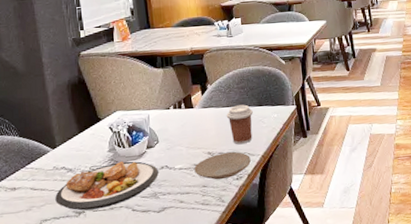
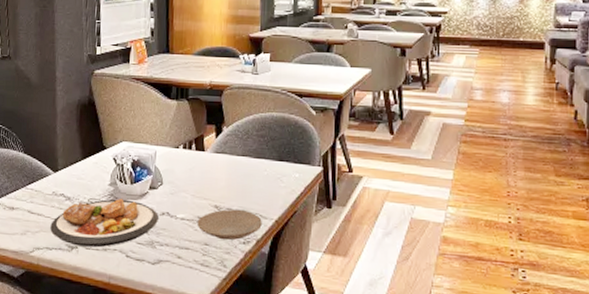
coffee cup: present [226,104,253,145] -> none [240,156,271,203]

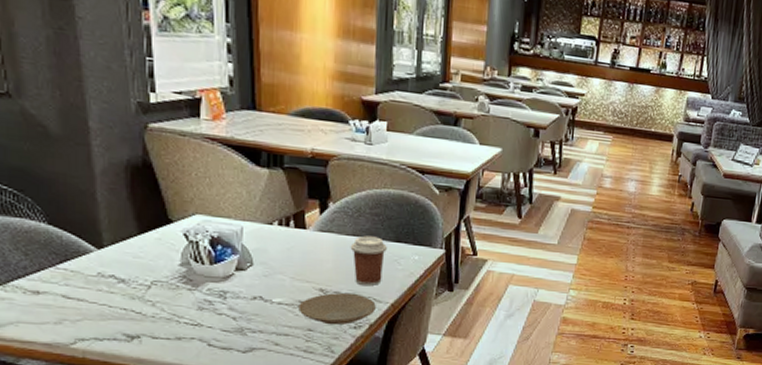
plate: present [50,198,158,248] -> none [98,280,249,337]
coffee cup: none [240,156,271,203] -> present [350,235,387,286]

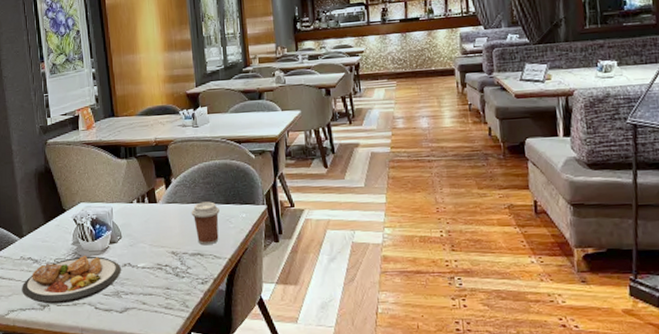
plate: none [98,280,249,337] -> present [22,255,121,304]
plate: present [298,292,376,325] -> none [157,252,217,283]

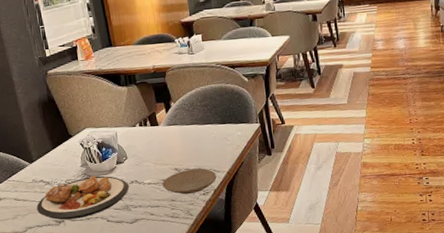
plate: none [157,252,217,283] -> present [162,168,217,195]
coffee cup: present [191,201,219,246] -> none [190,122,217,162]

